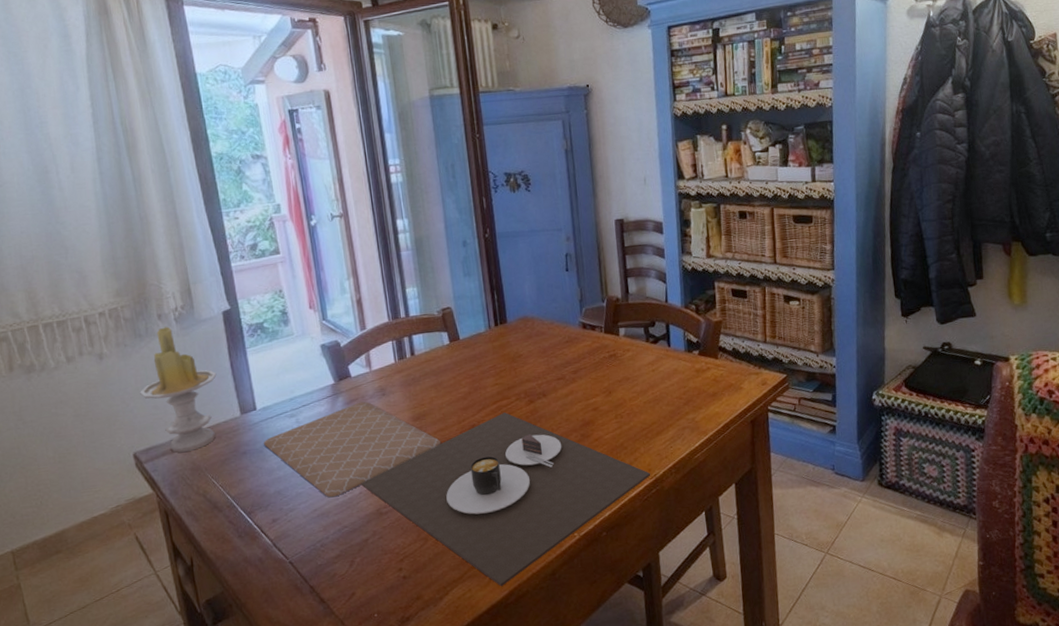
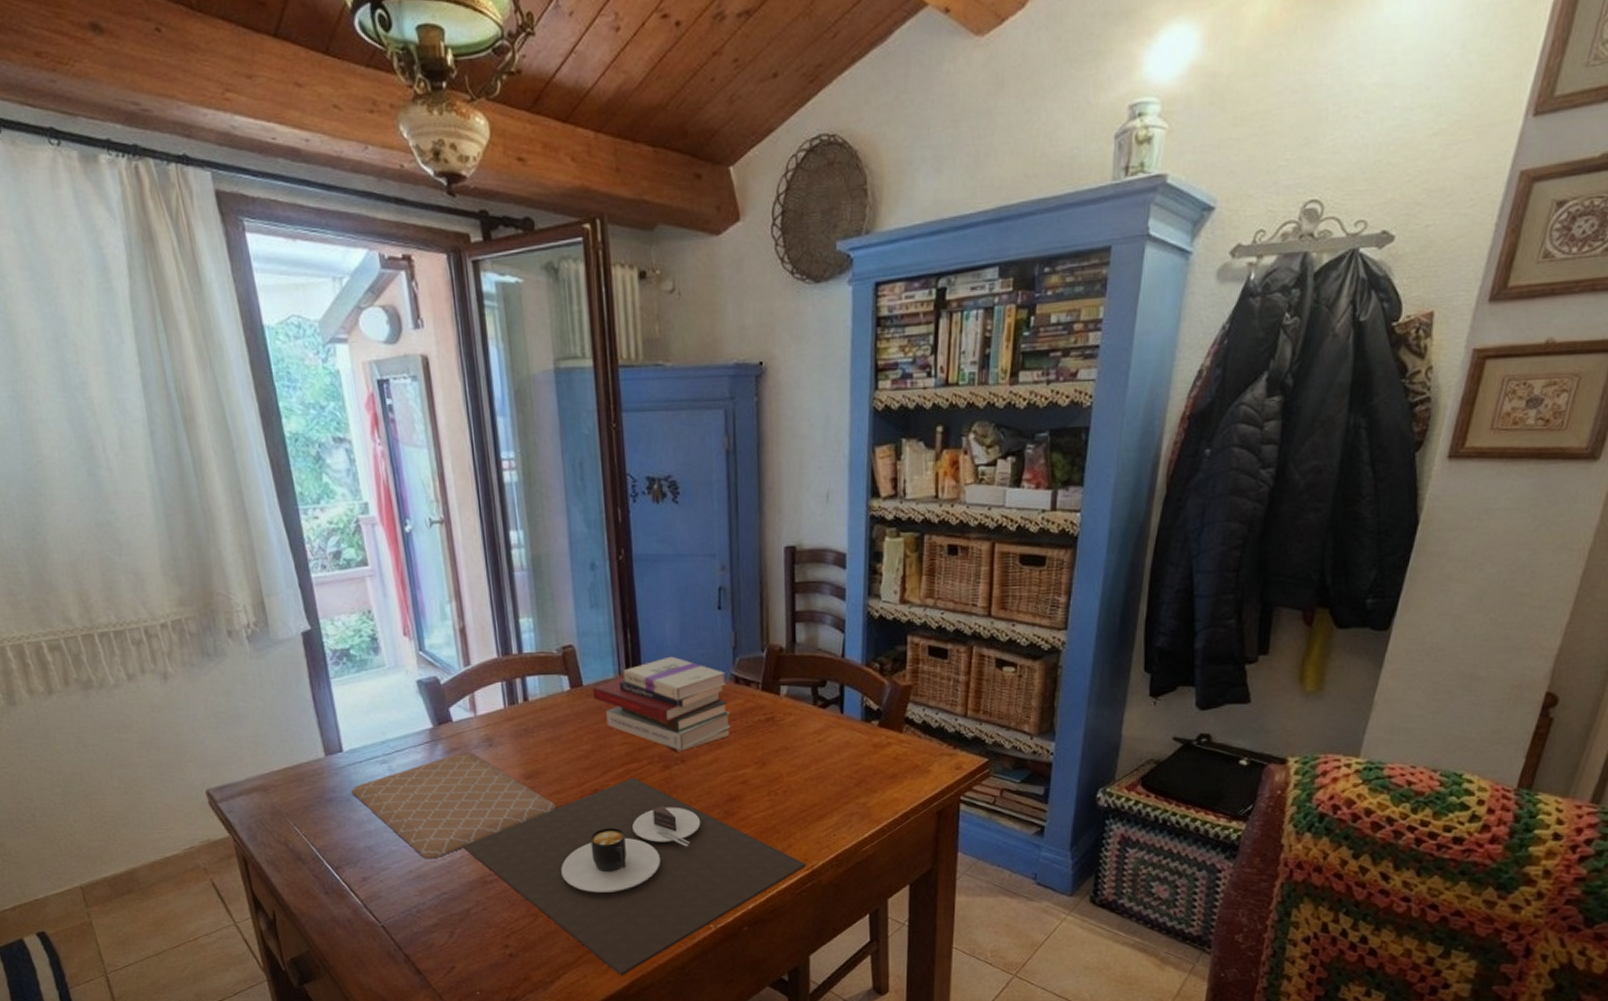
candle: present [140,327,217,453] -> none [210,646,298,794]
books: none [468,310,582,389] -> present [593,656,732,753]

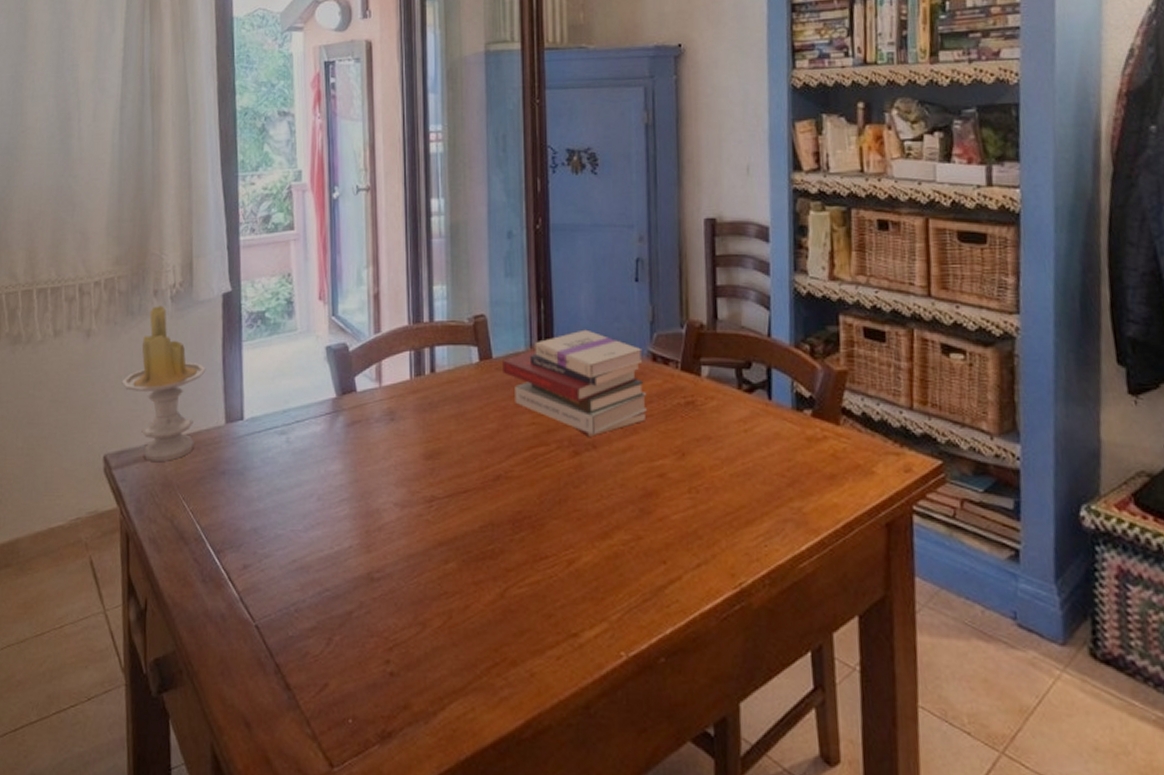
candle: none [210,646,298,794] -> present [121,305,206,463]
placemat: present [352,751,557,859] -> none [246,425,456,547]
place setting: present [463,778,807,976] -> none [352,464,735,713]

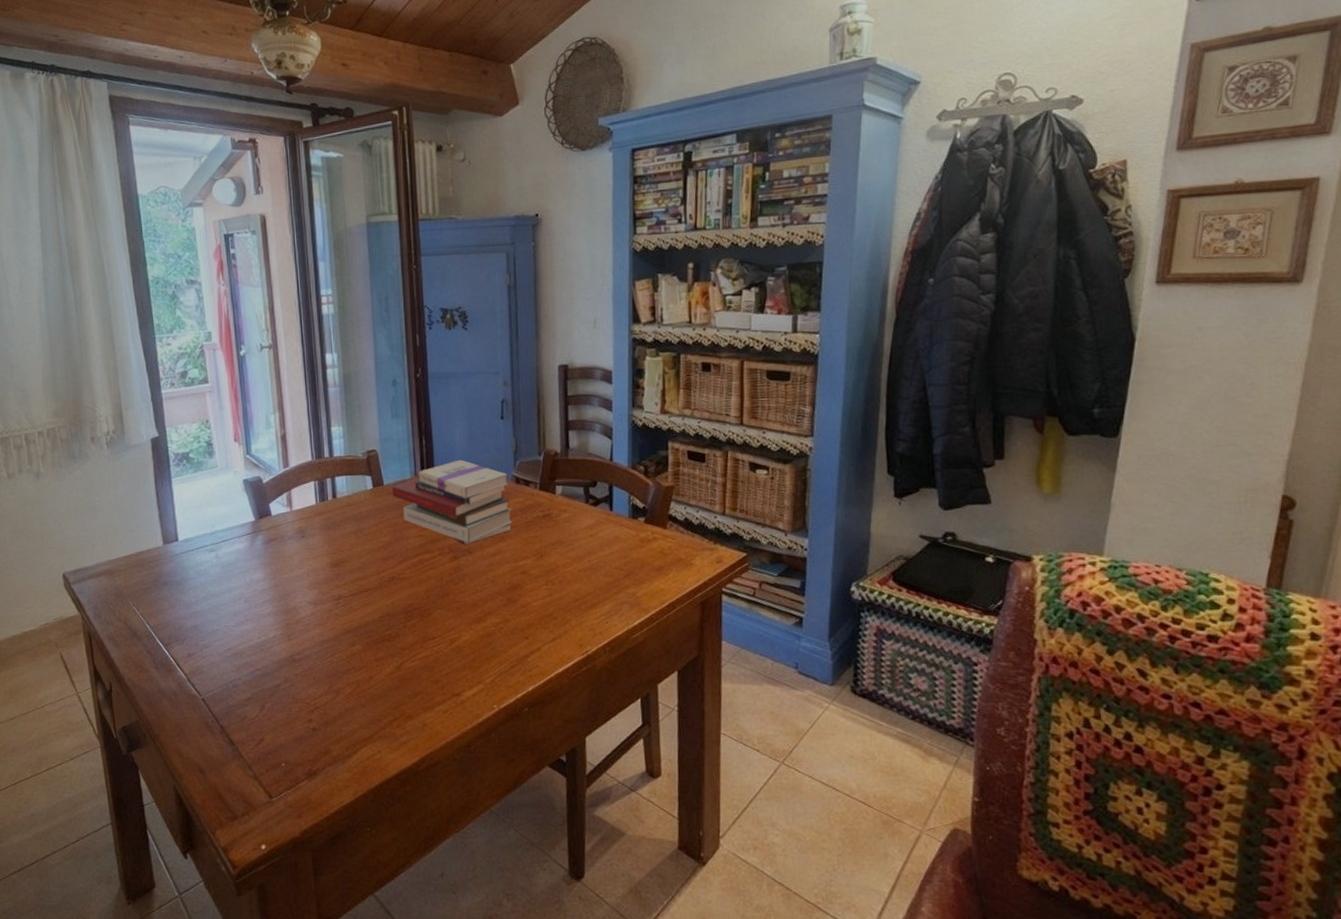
candle: present [121,305,206,463] -> none [71,450,143,578]

